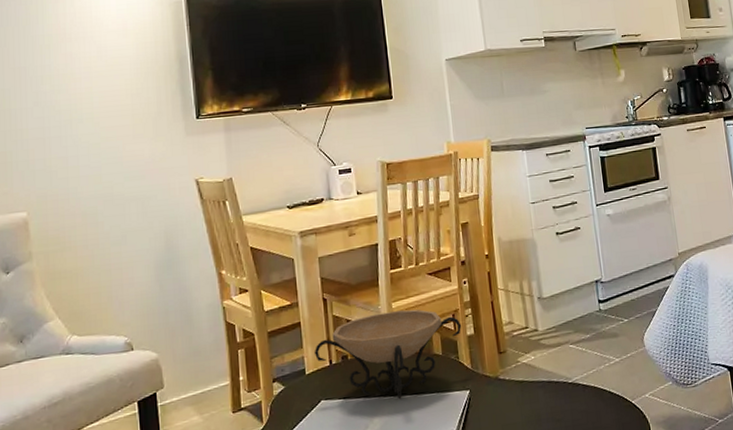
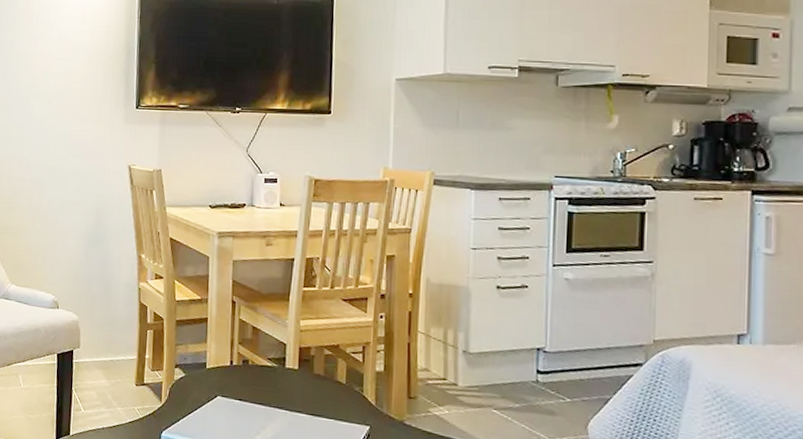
decorative bowl: present [314,309,462,400] -> none [216,327,372,416]

